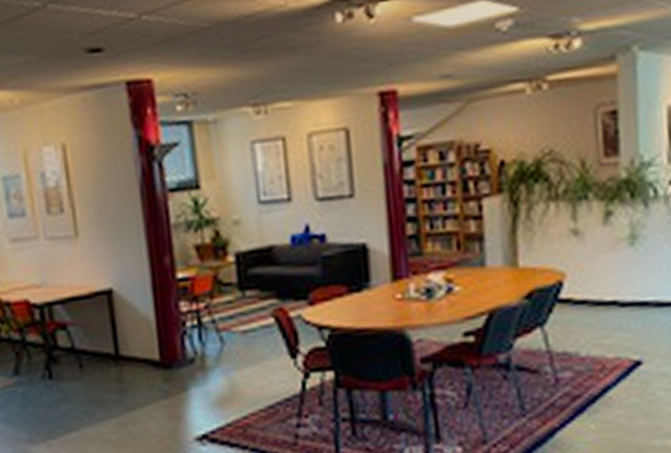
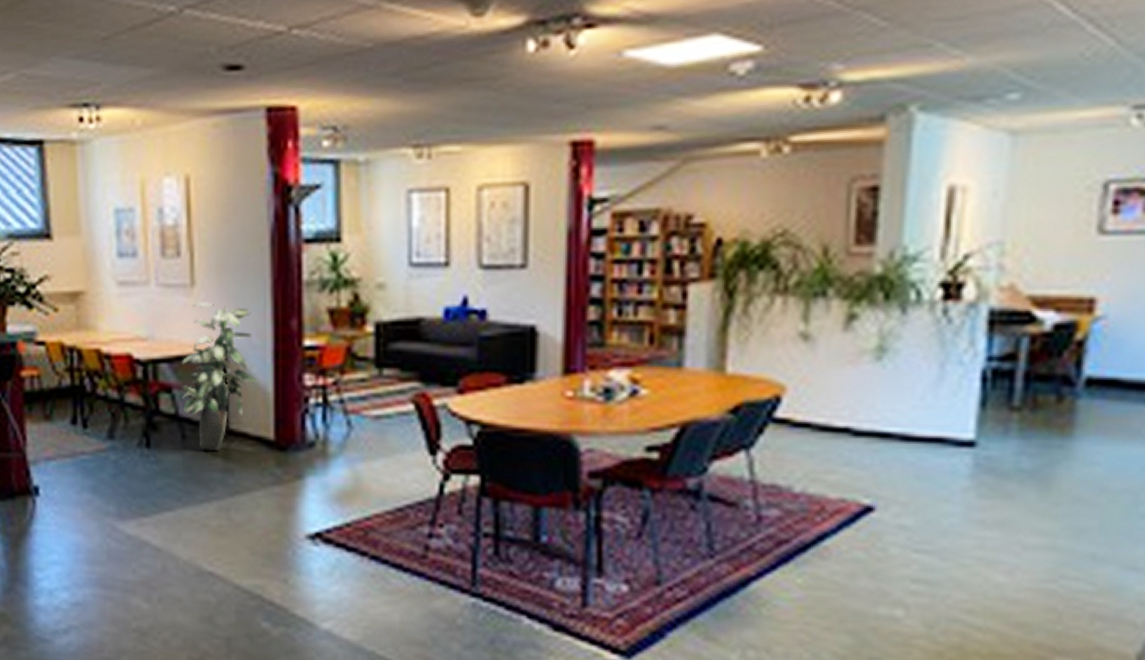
indoor plant: none [72,248,140,376] -> present [181,300,257,451]

